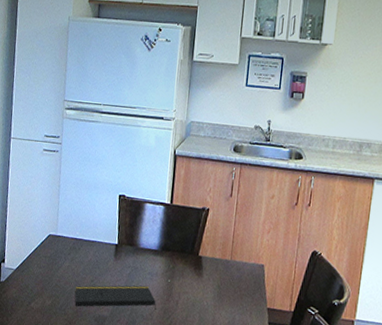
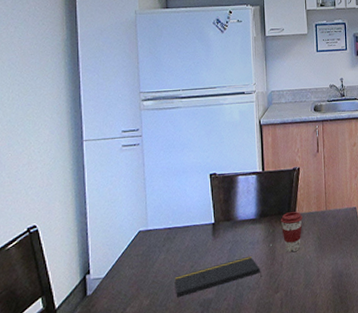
coffee cup: none [182,252,205,294] -> present [280,211,303,253]

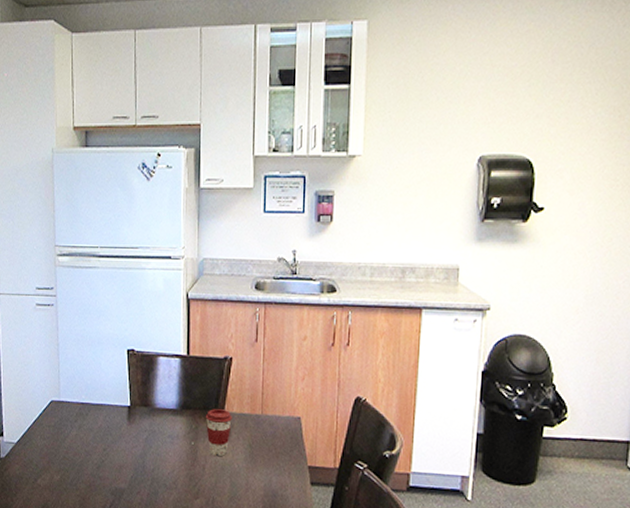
notepad: present [174,255,261,298] -> none [86,450,180,481]

